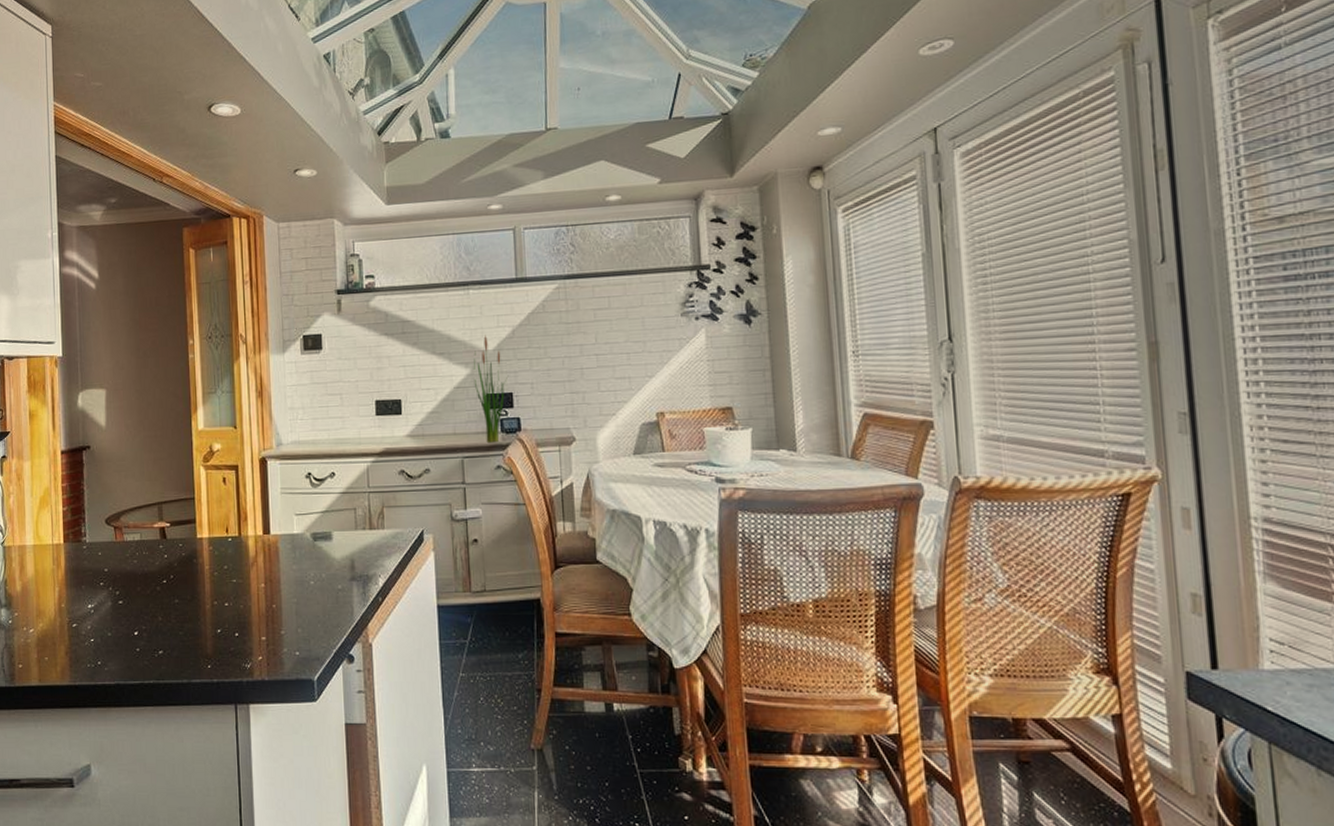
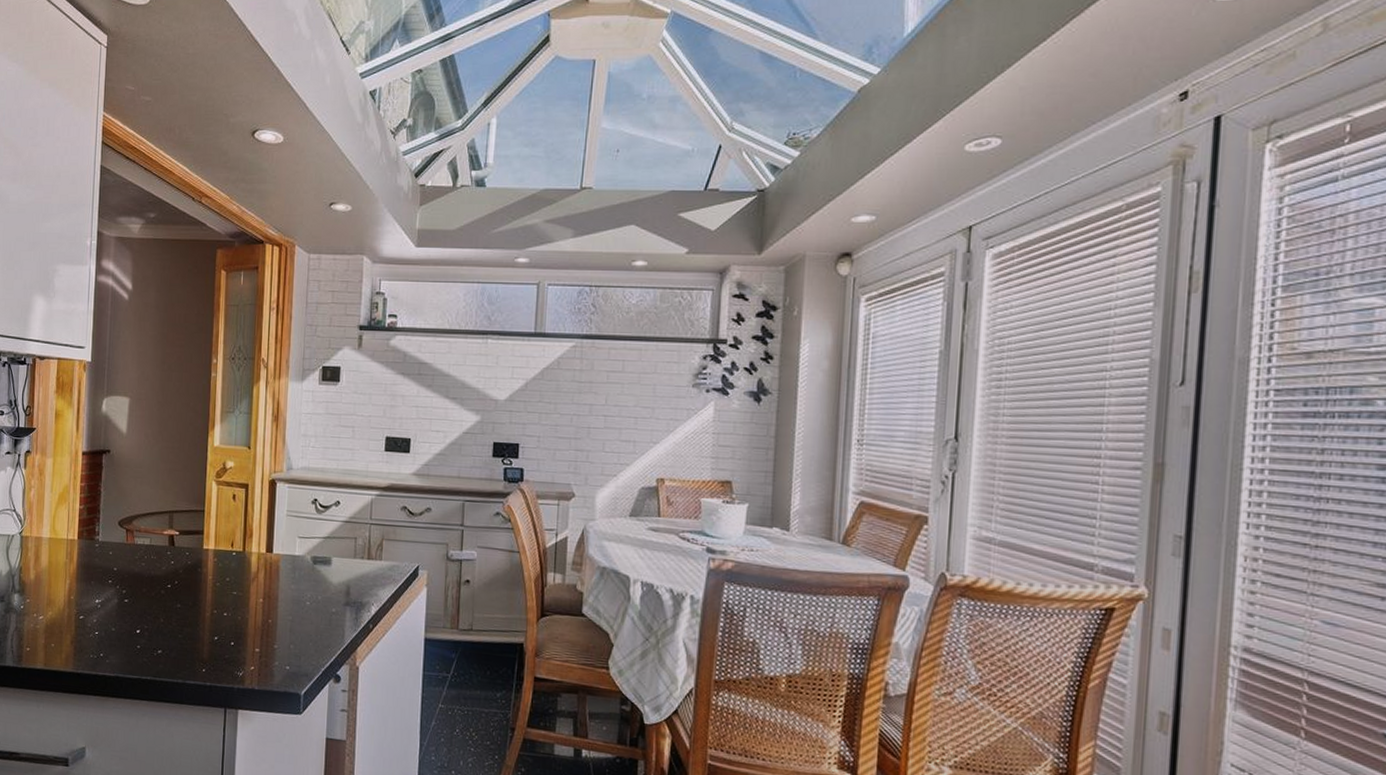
plant: present [473,335,509,443] -> none [482,385,517,490]

